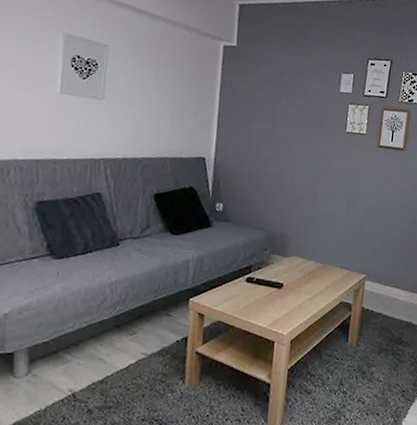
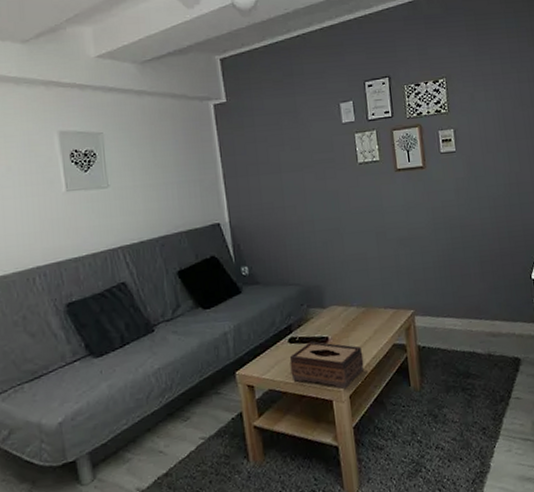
tissue box: none [241,284,312,333] -> present [289,341,364,389]

